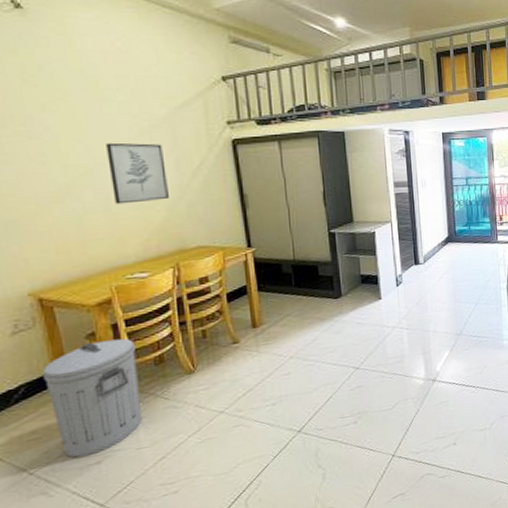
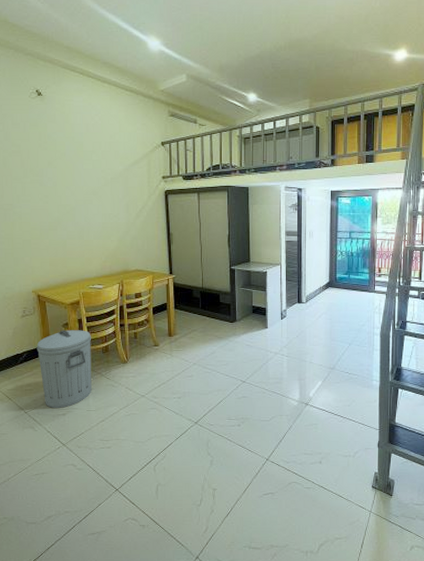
wall art: present [106,142,169,205] -> none [84,190,120,234]

